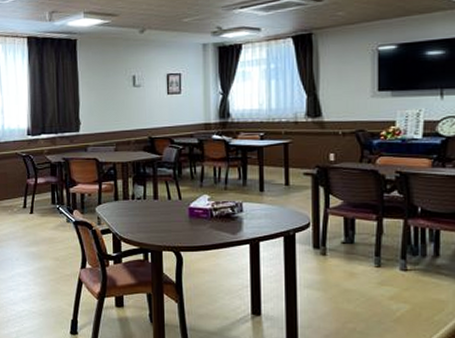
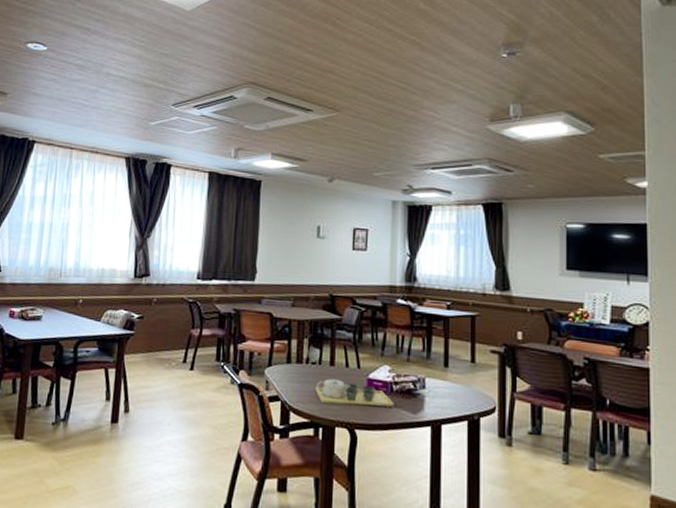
tea set: none [142,211,215,231] -> present [315,379,395,407]

